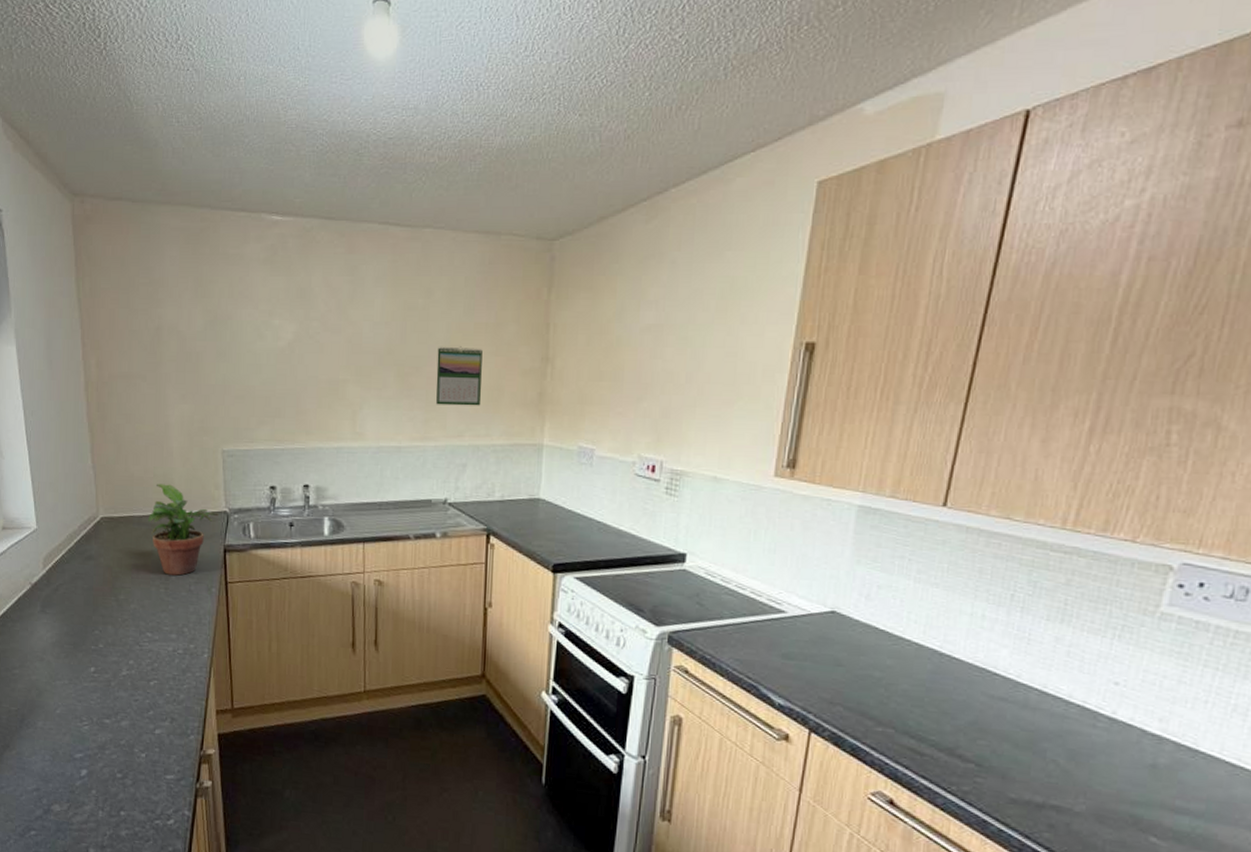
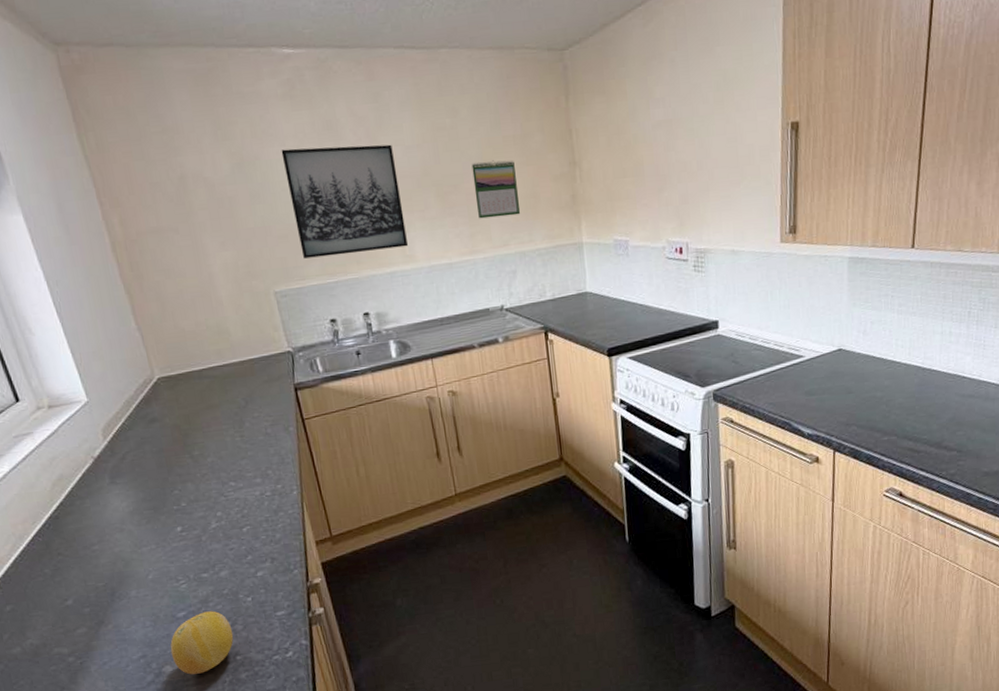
fruit: none [62,758,122,821] -> present [170,611,234,675]
potted plant: present [147,483,220,576] -> none [208,333,284,423]
wall art: none [253,312,361,424] -> present [281,144,409,259]

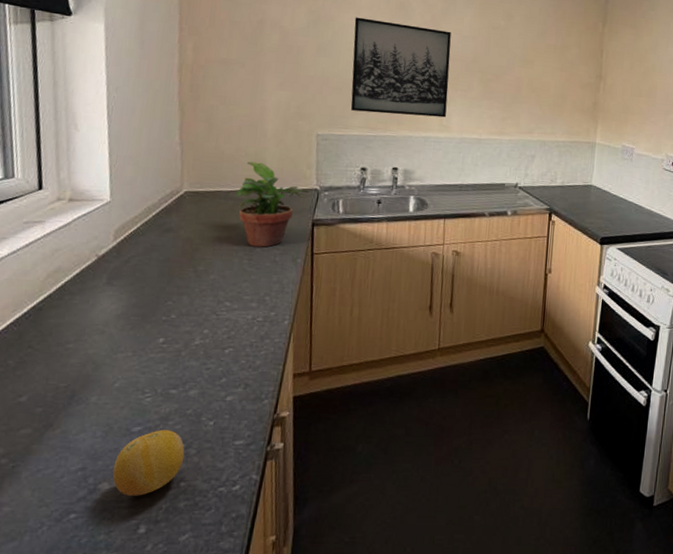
potted plant: none [208,333,284,423] -> present [235,161,310,247]
calendar: present [471,160,521,219] -> none [512,60,551,110]

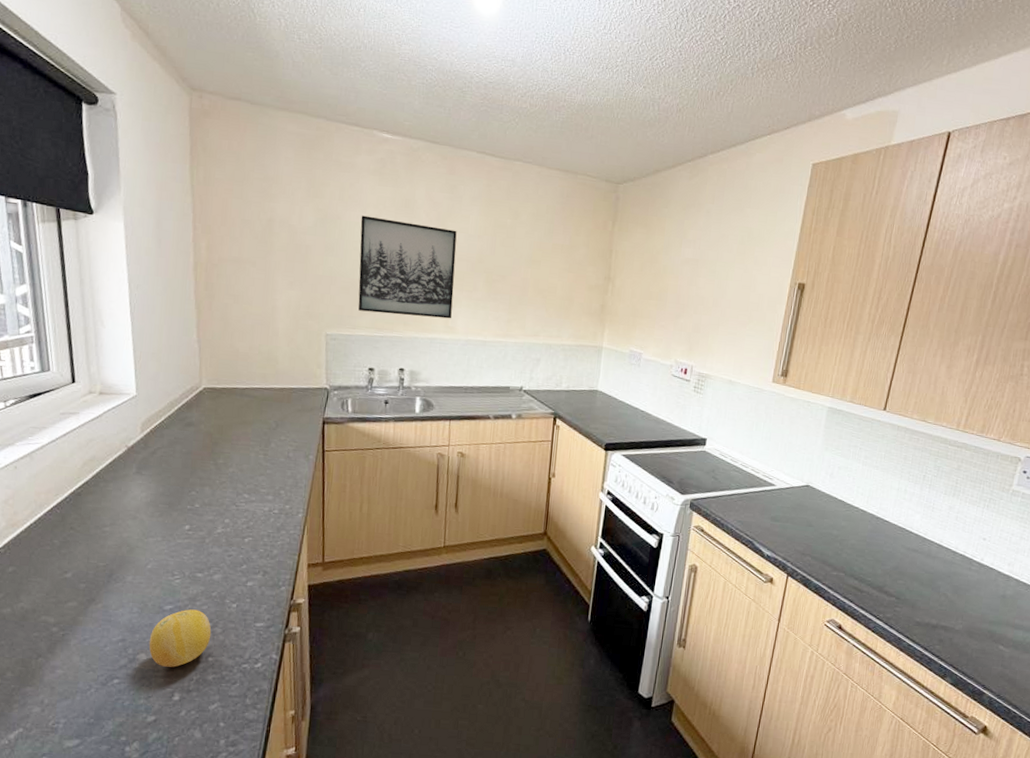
potted plant: present [235,161,310,247] -> none [250,360,320,443]

